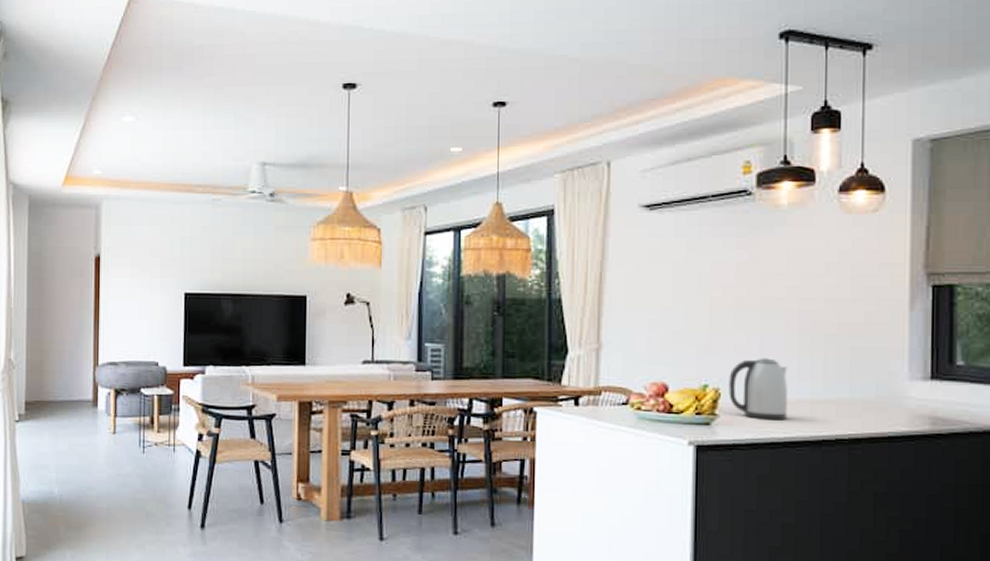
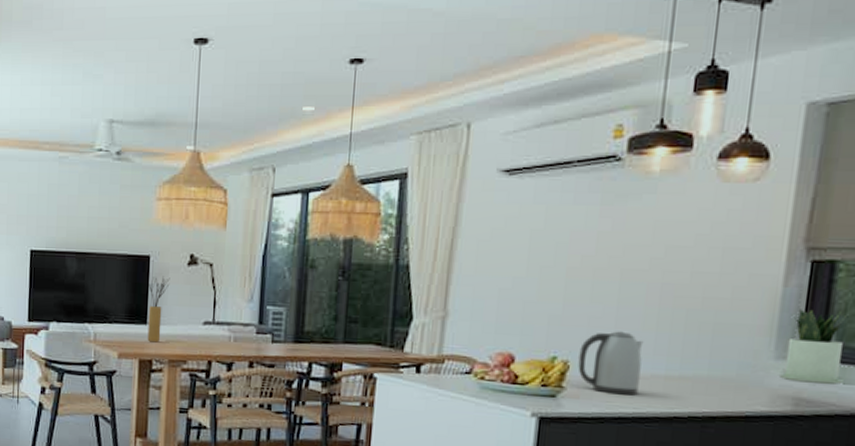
vase: none [306,316,328,384] -> present [147,276,170,343]
planter: none [914,331,973,404] -> present [778,309,846,386]

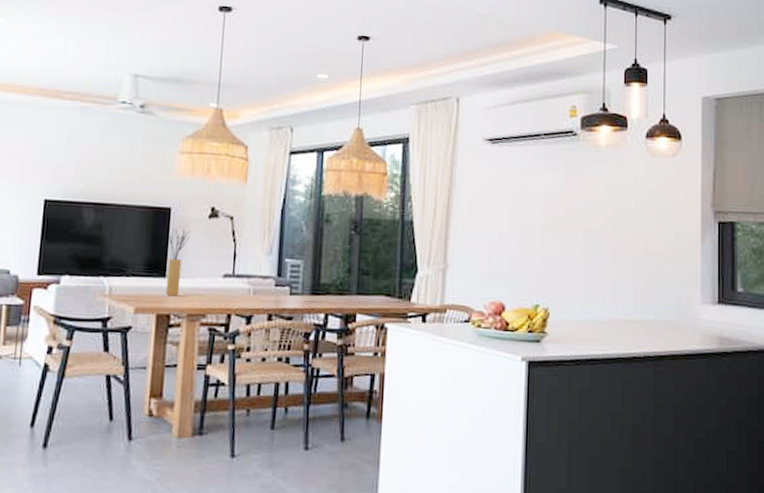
kettle: present [578,331,644,396] -> none [556,281,605,339]
planter: present [778,309,846,386] -> none [705,262,750,326]

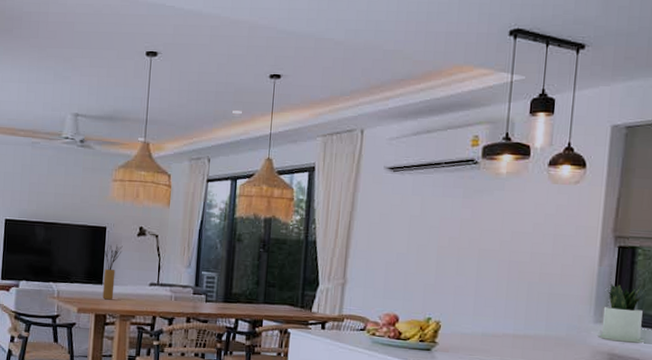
planter: none [705,262,750,326] -> present [597,284,645,344]

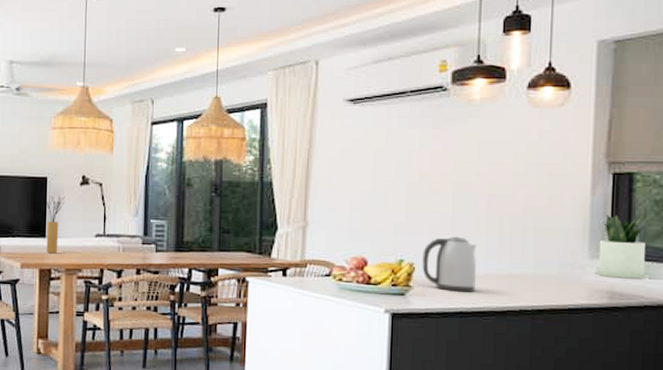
kettle: none [447,298,497,350] -> present [422,236,477,293]

